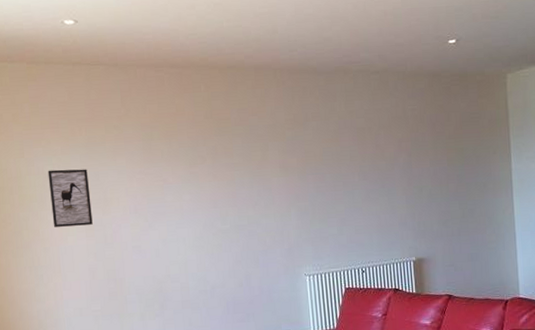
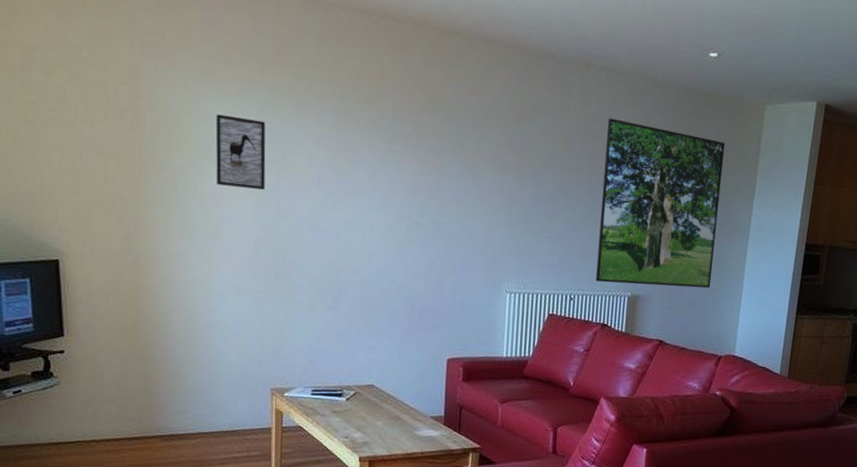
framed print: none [370,111,486,253] -> present [595,118,726,288]

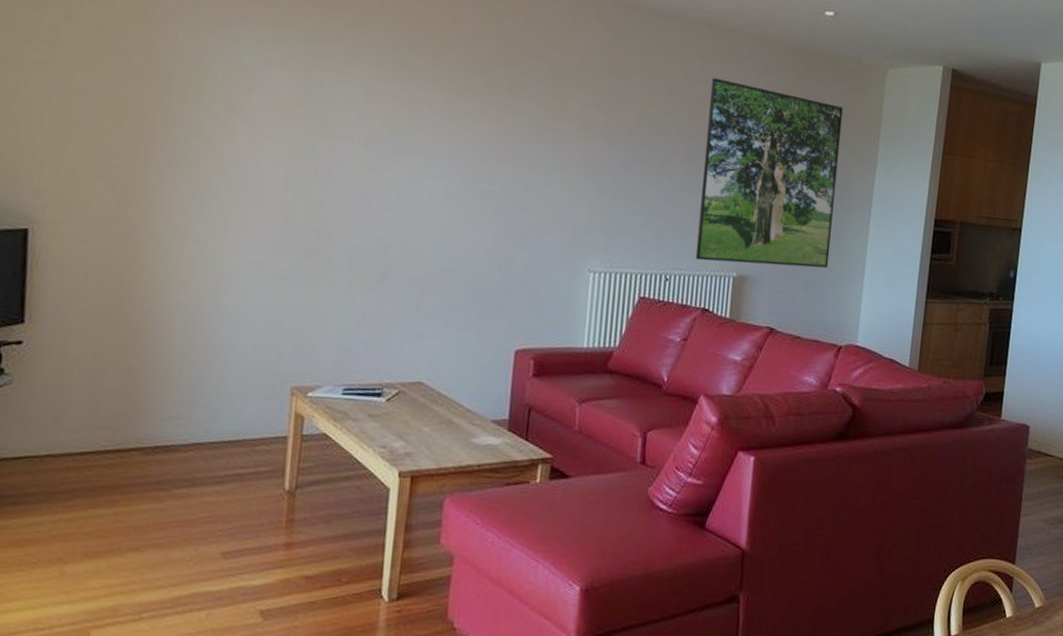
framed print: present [215,114,266,190] -> none [240,62,307,150]

